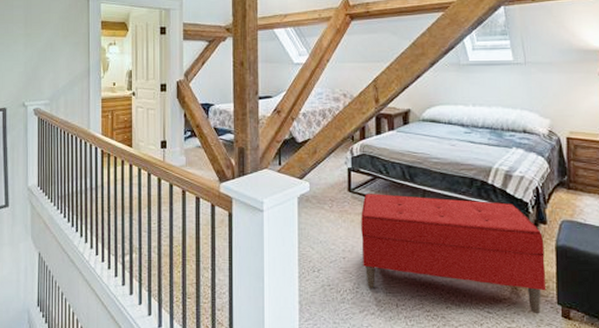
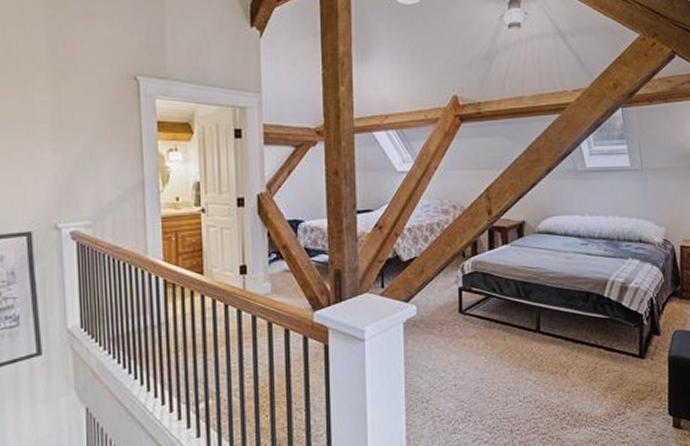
bench: present [361,194,547,314] -> none [473,313,659,427]

